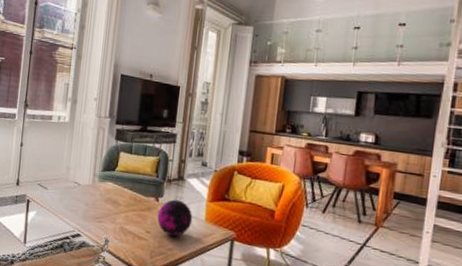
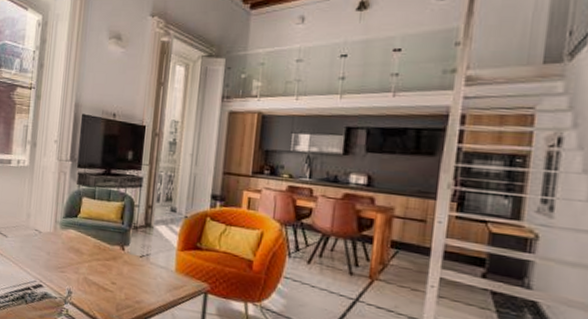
decorative orb: present [157,199,193,237] -> none [123,248,162,288]

